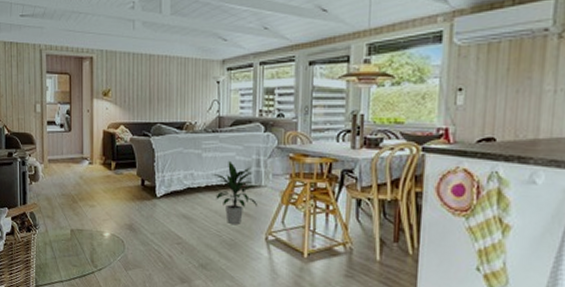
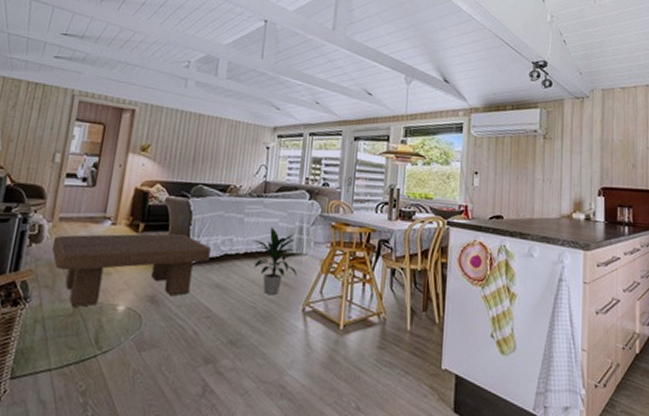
coffee table: none [46,170,175,234] -> present [52,233,211,308]

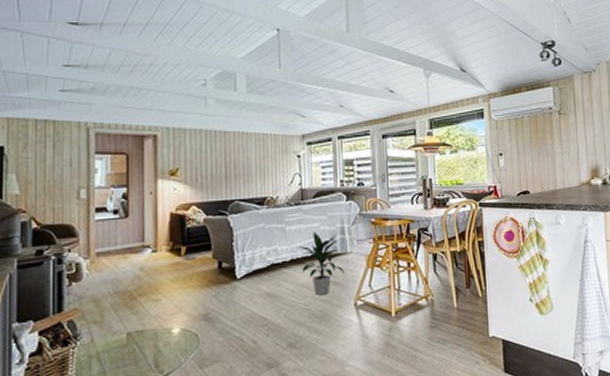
coffee table: present [52,233,211,308] -> none [93,251,257,338]

